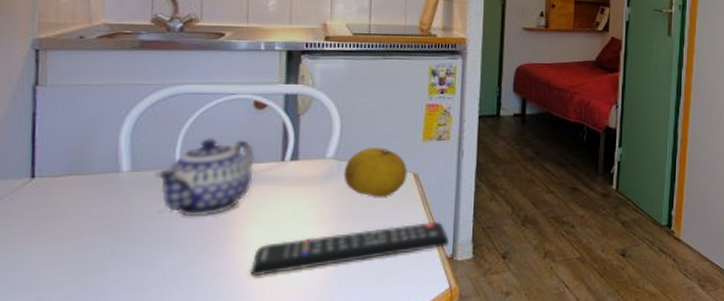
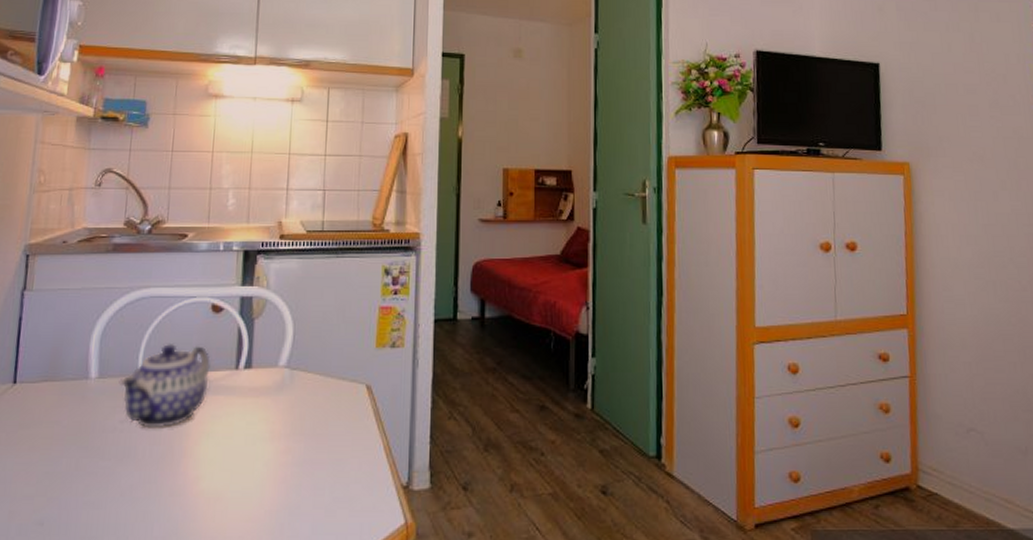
remote control: present [249,221,449,277] -> none [201,441,404,499]
fruit: present [343,147,407,197] -> none [295,355,360,412]

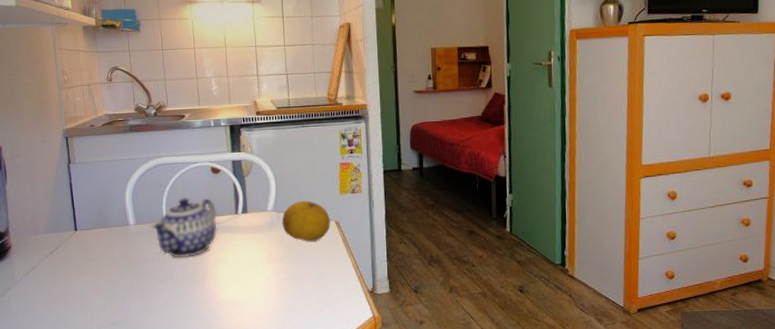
fruit: none [295,355,360,412] -> present [281,201,331,242]

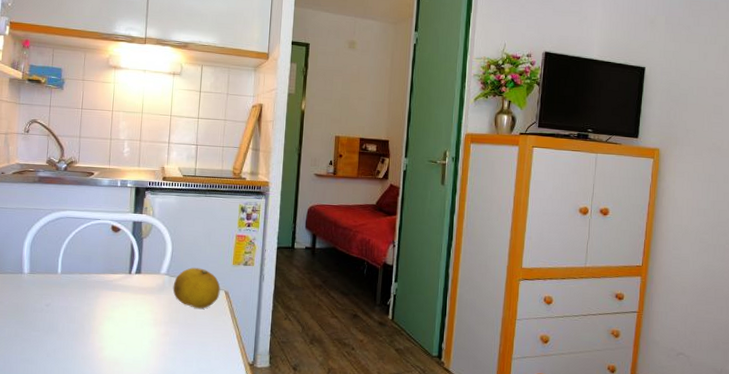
teapot: present [151,198,218,258] -> none [44,252,111,312]

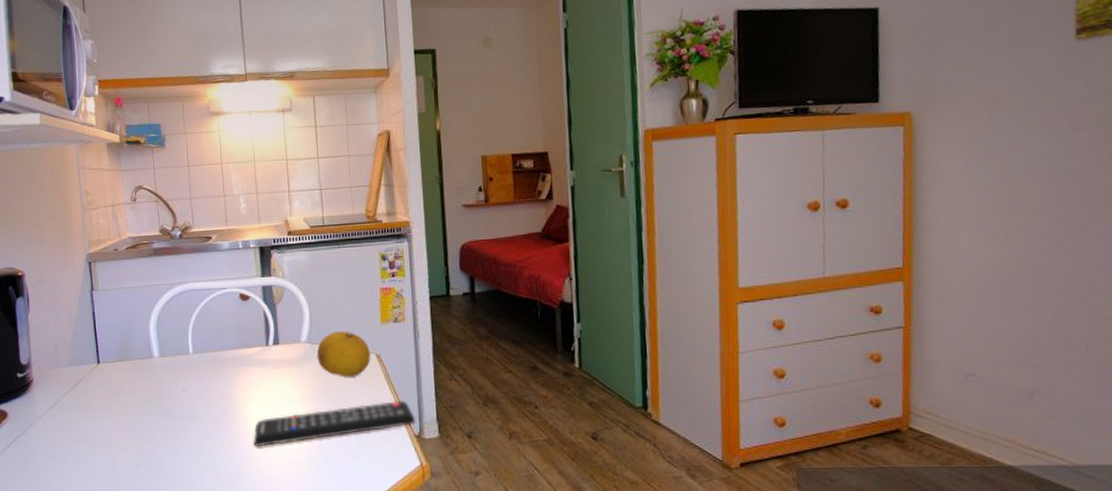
remote control: none [104,332,251,363] -> present [252,400,415,447]

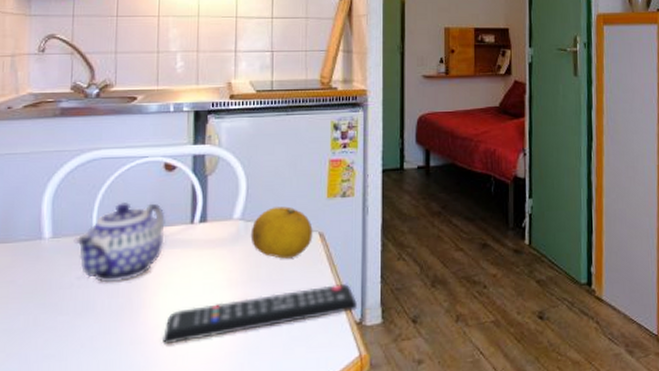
teapot: none [176,328,247,395] -> present [73,202,165,283]

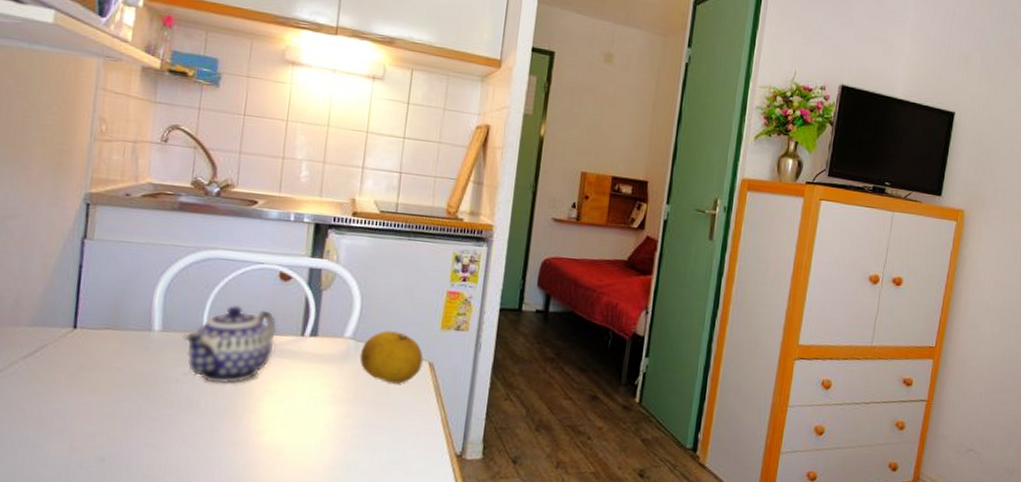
remote control: present [161,283,357,345] -> none [262,414,460,451]

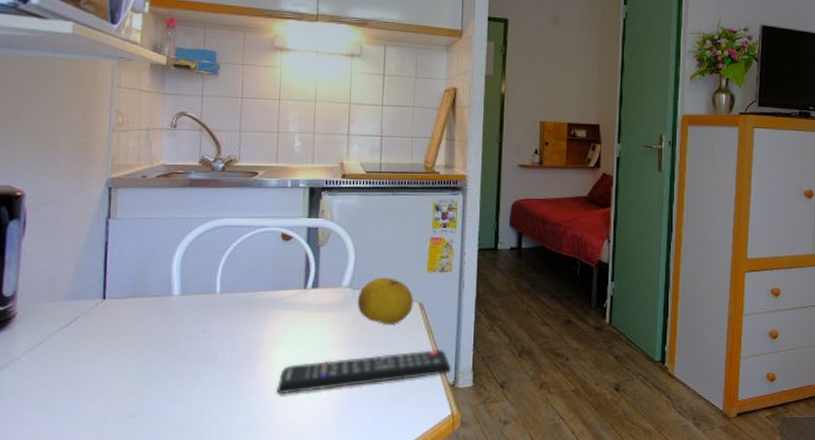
teapot: present [182,305,277,384] -> none [199,267,282,338]
remote control: none [262,414,460,451] -> present [275,349,451,395]

